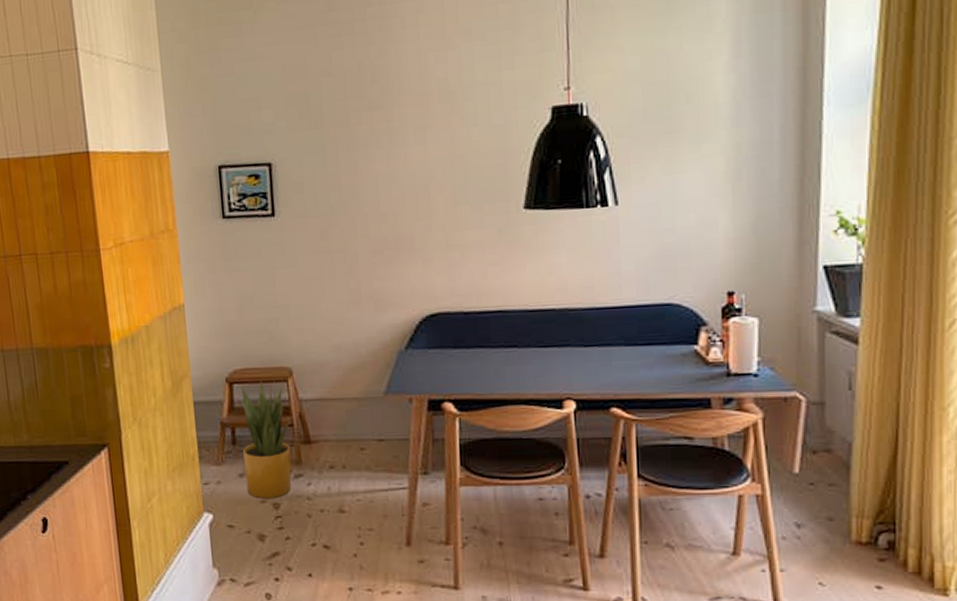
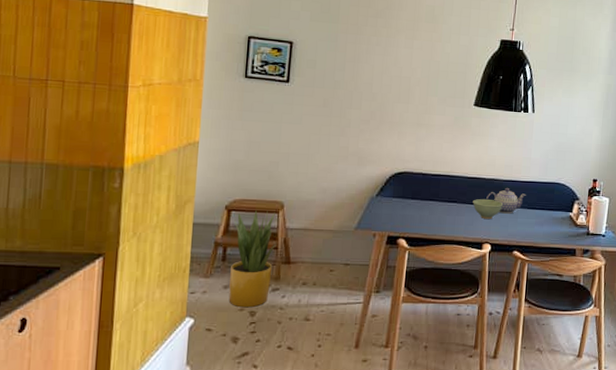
bowl: none [540,337,587,367] -> present [473,198,504,220]
teapot: none [560,320,621,356] -> present [486,188,526,214]

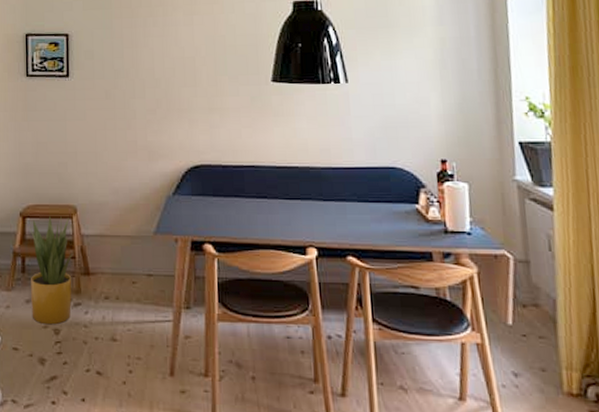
bowl: present [473,198,504,220] -> none [286,191,326,218]
teapot: present [486,188,526,214] -> none [303,178,353,209]

